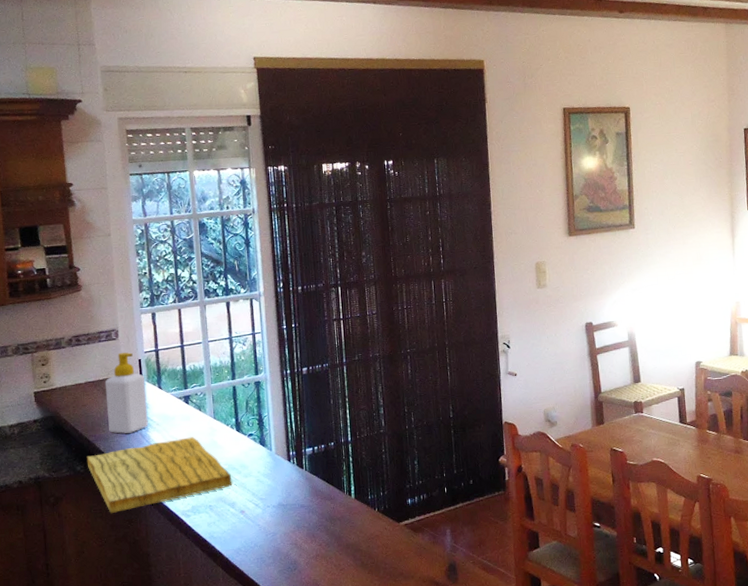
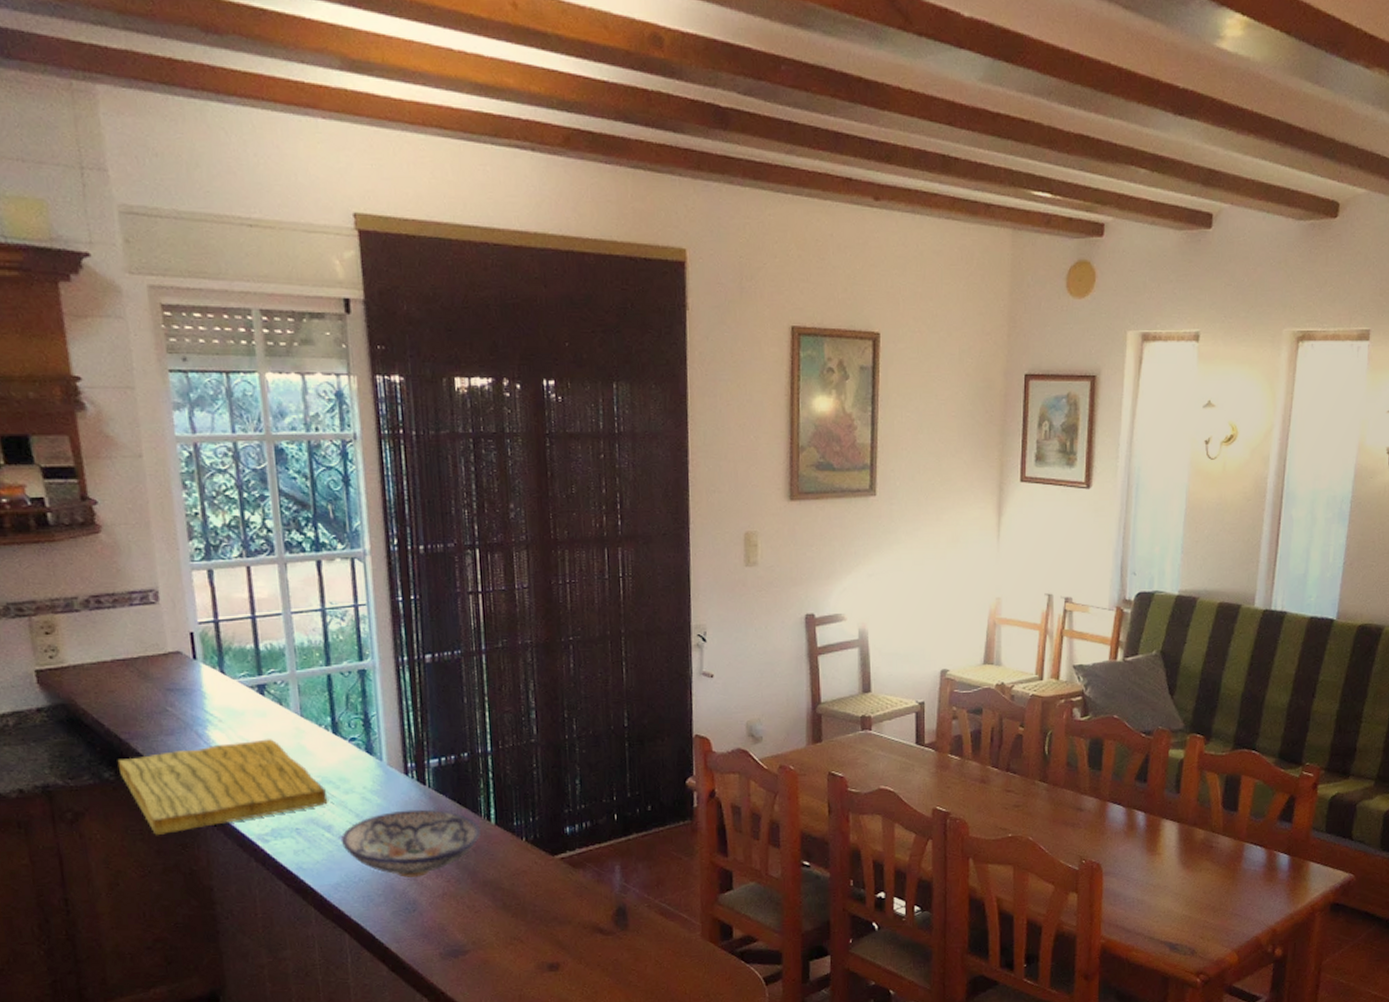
soap bottle: present [104,352,148,434] -> none [140,622,207,731]
bowl: none [242,487,344,543] -> present [342,809,481,877]

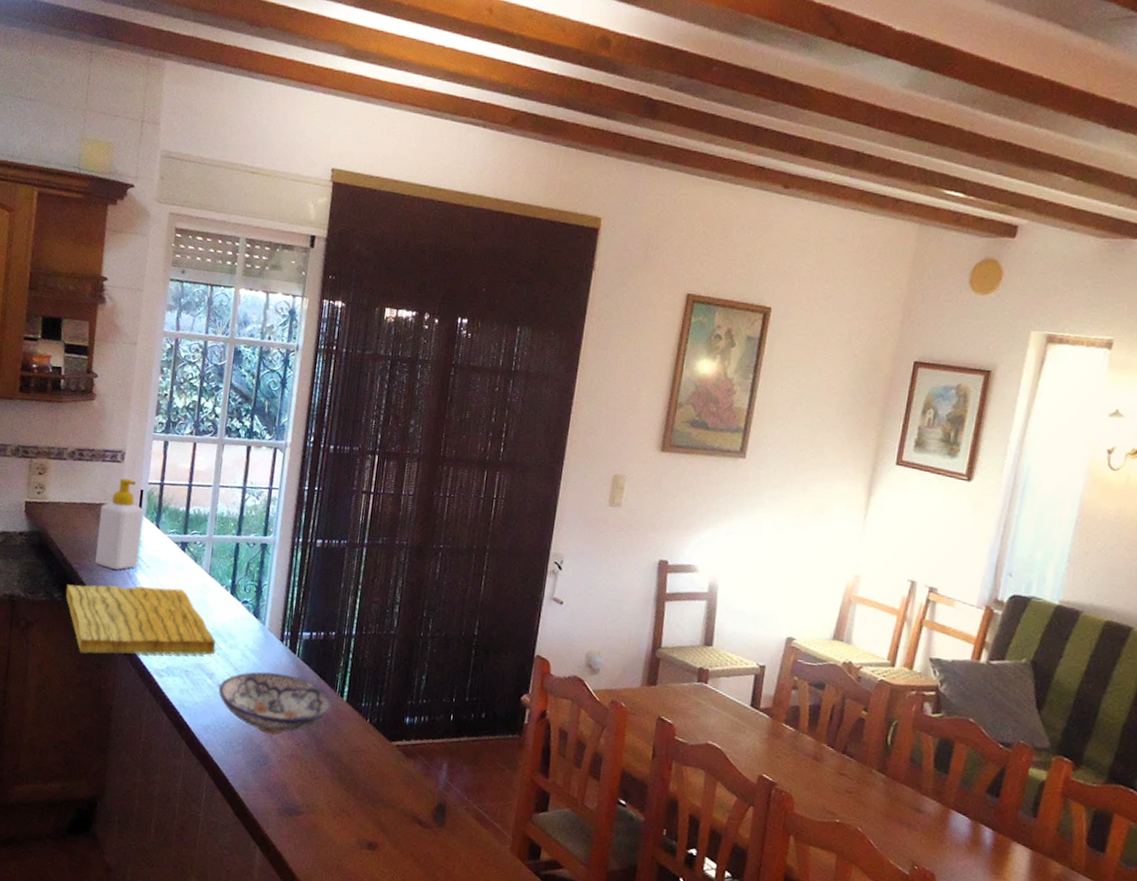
soap bottle: none [140,622,207,731] -> present [95,478,144,570]

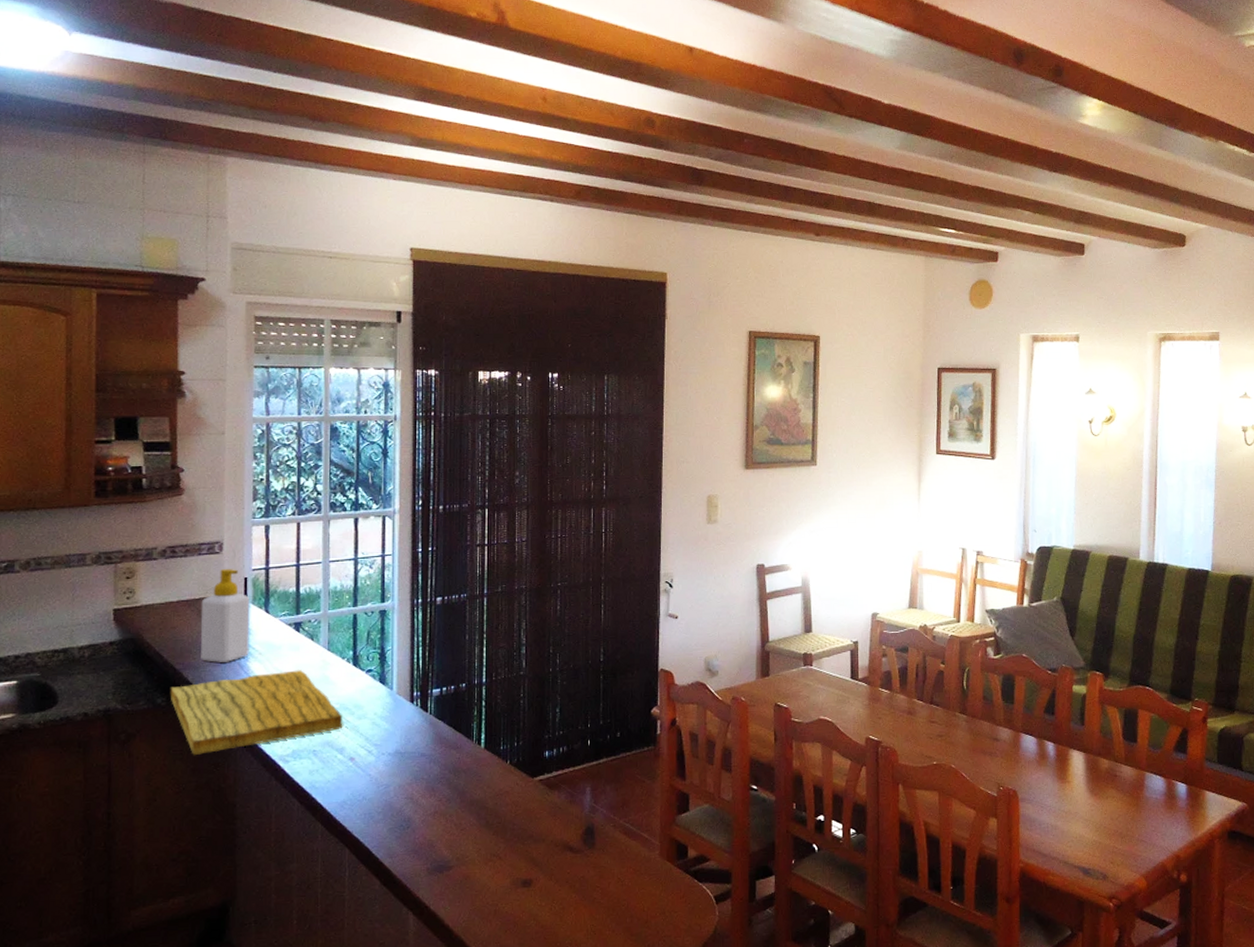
bowl: present [219,671,333,735] -> none [351,734,471,796]

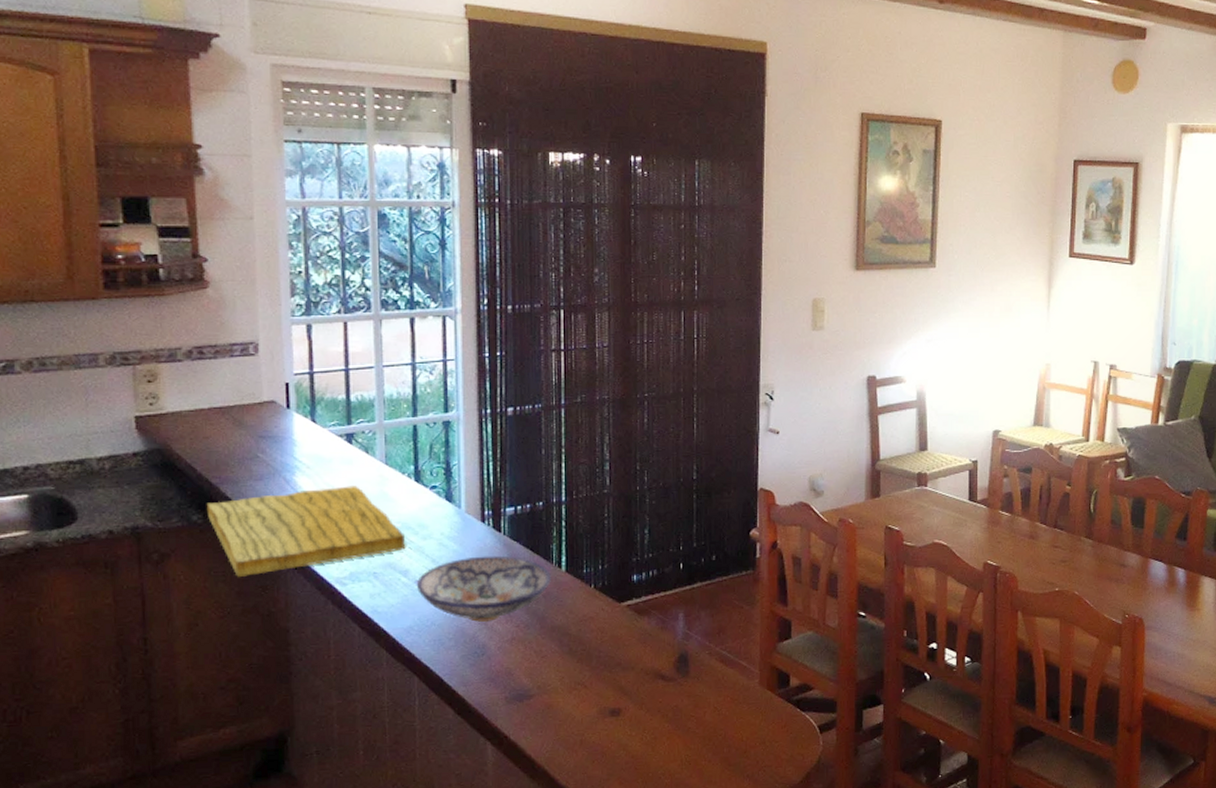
soap bottle: present [200,569,250,662] -> none [236,373,295,477]
bowl: none [351,734,471,796] -> present [417,555,551,622]

